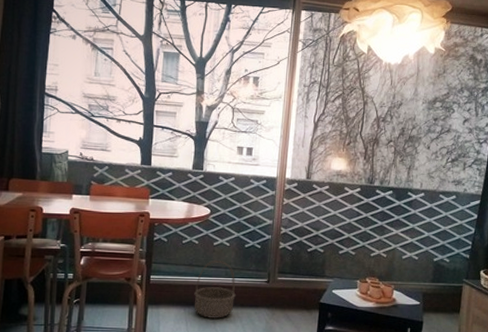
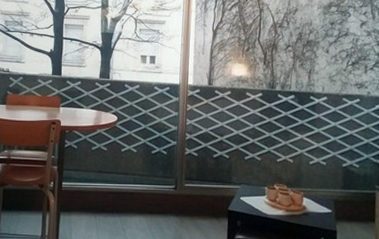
basket: present [194,259,236,319] -> none [104,166,144,226]

